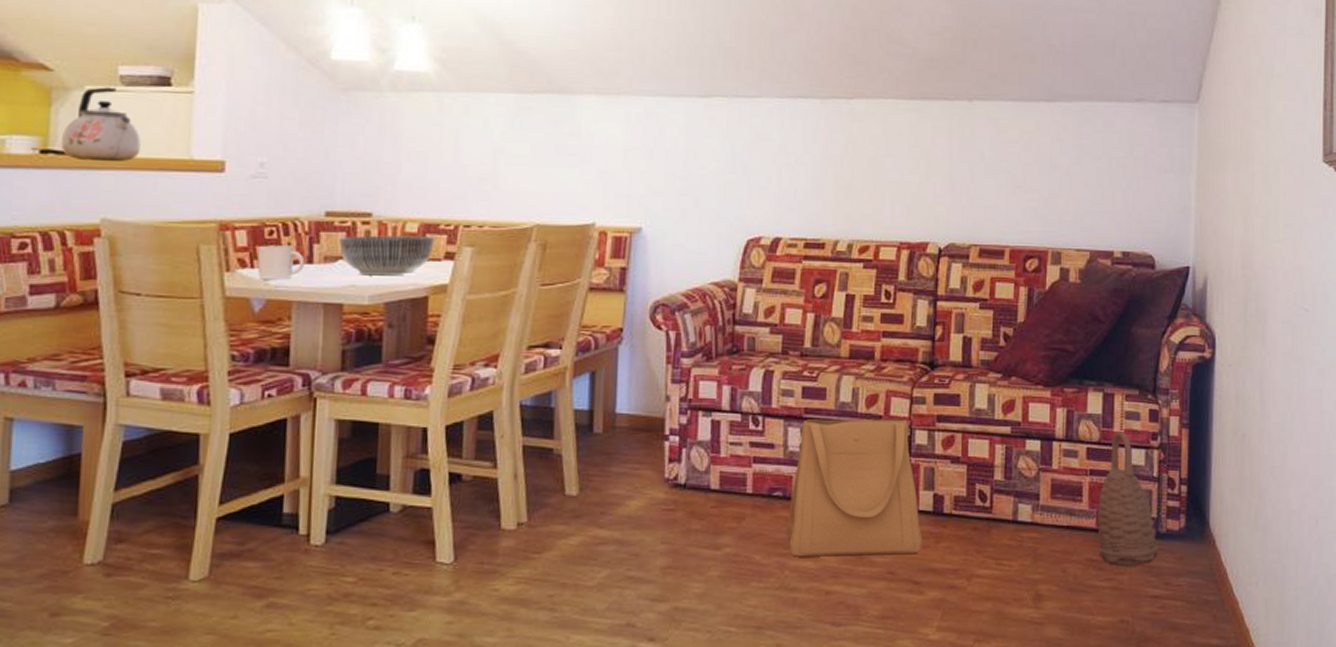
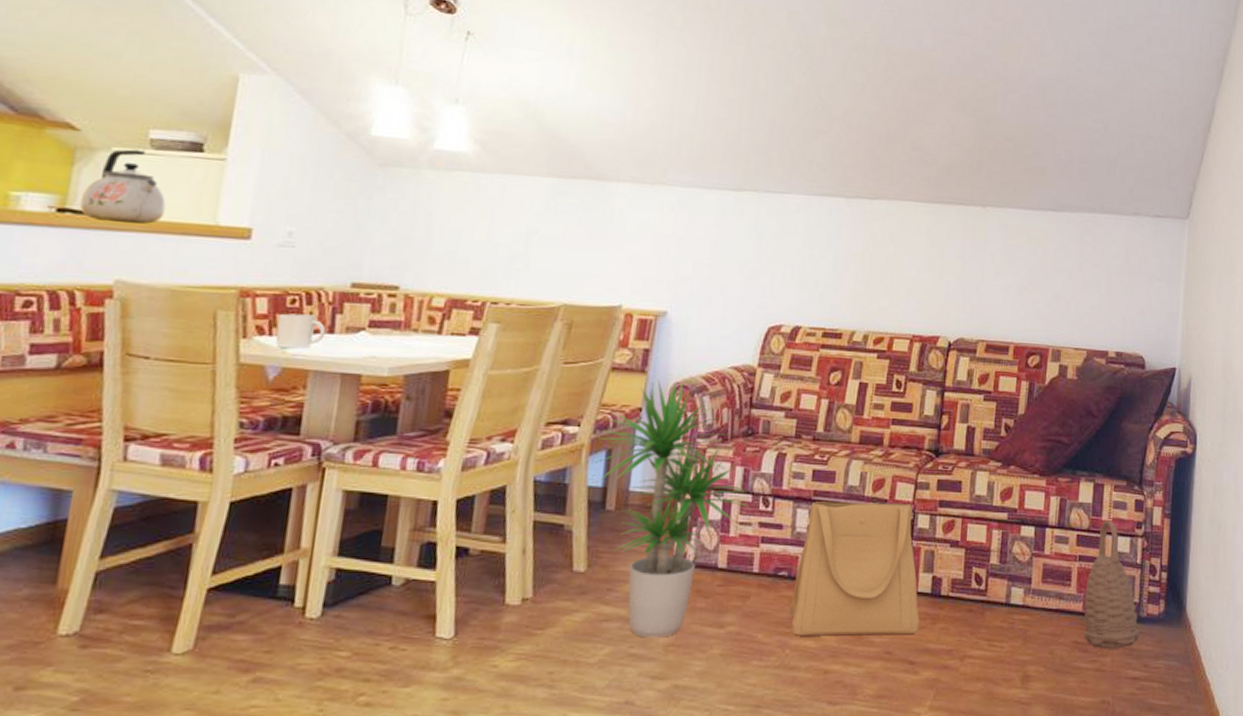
bowl: present [339,235,435,276] -> none [363,308,461,349]
potted plant: none [575,298,739,561] -> present [591,379,750,638]

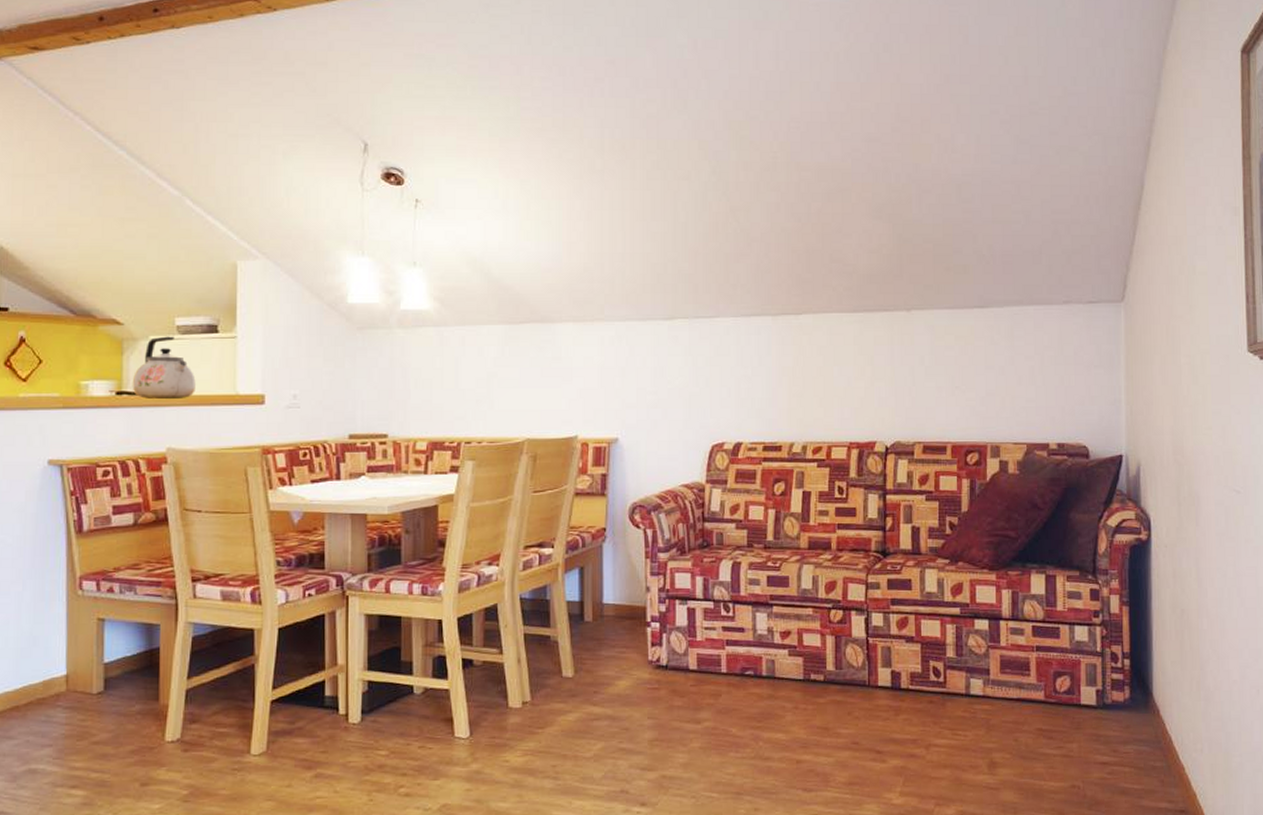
mug: present [275,313,326,349] -> none [295,465,334,495]
potted plant: present [591,379,750,638] -> none [567,500,712,734]
tote bag: present [789,501,920,636] -> none [759,603,883,730]
basket: present [1084,520,1139,649] -> none [1045,610,1105,736]

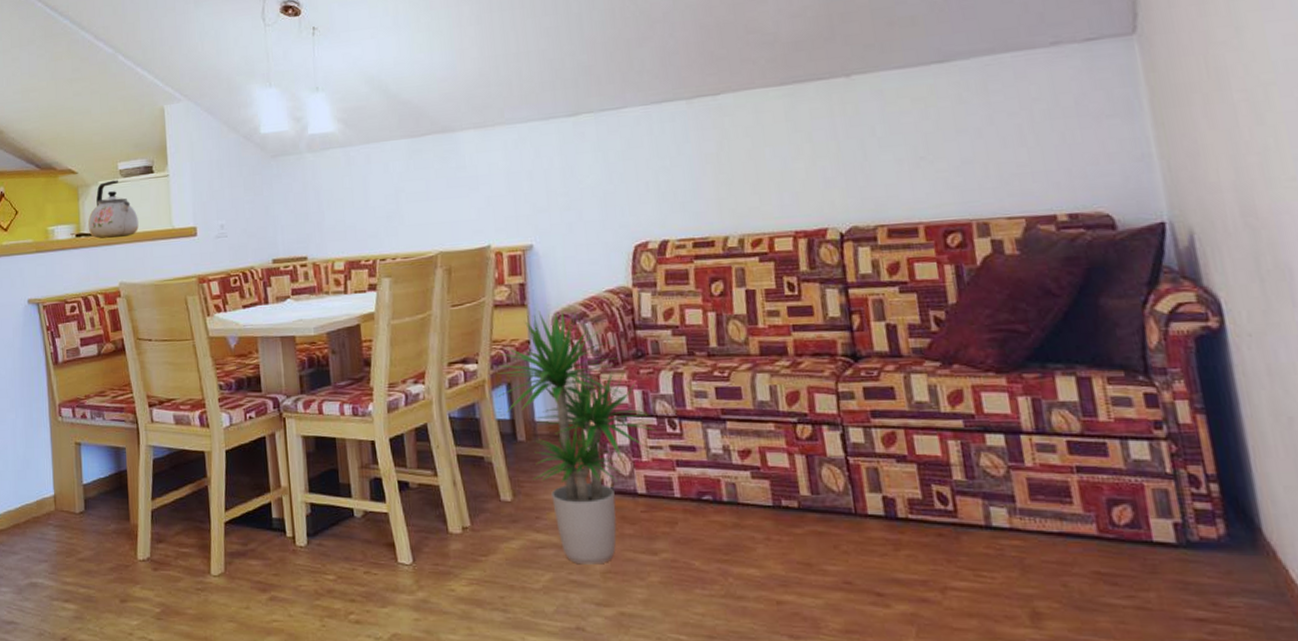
potted plant: none [567,500,712,734] -> present [495,310,656,565]

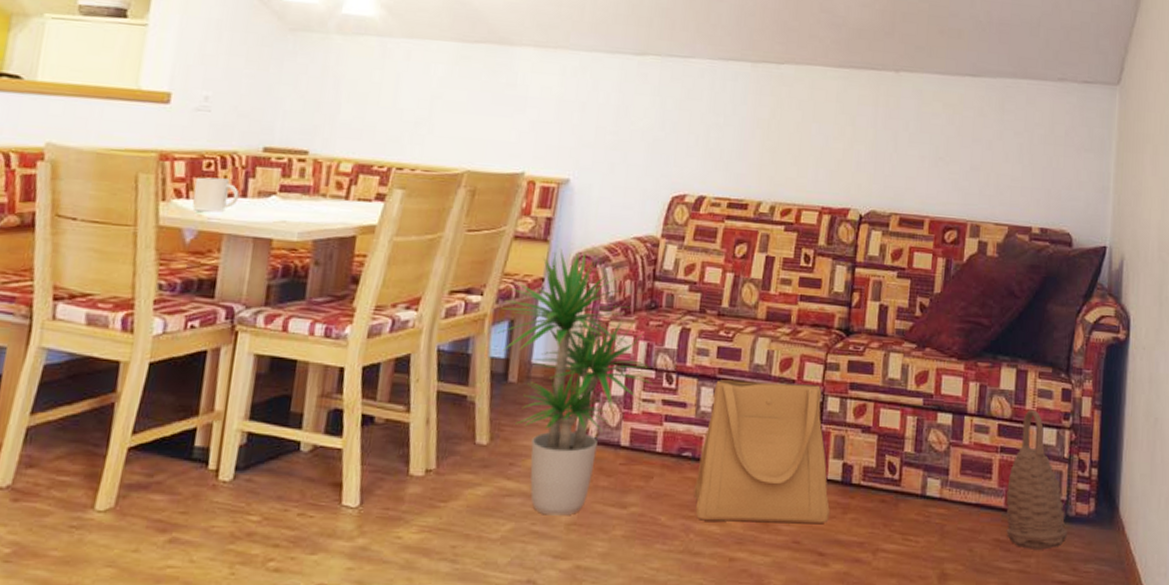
kettle: present [88,180,139,239] -> none [14,15,93,89]
mug: none [228,290,263,321] -> present [192,177,240,213]
tote bag: none [721,416,880,564] -> present [693,380,830,525]
basket: none [1095,421,1194,582] -> present [1006,410,1067,550]

